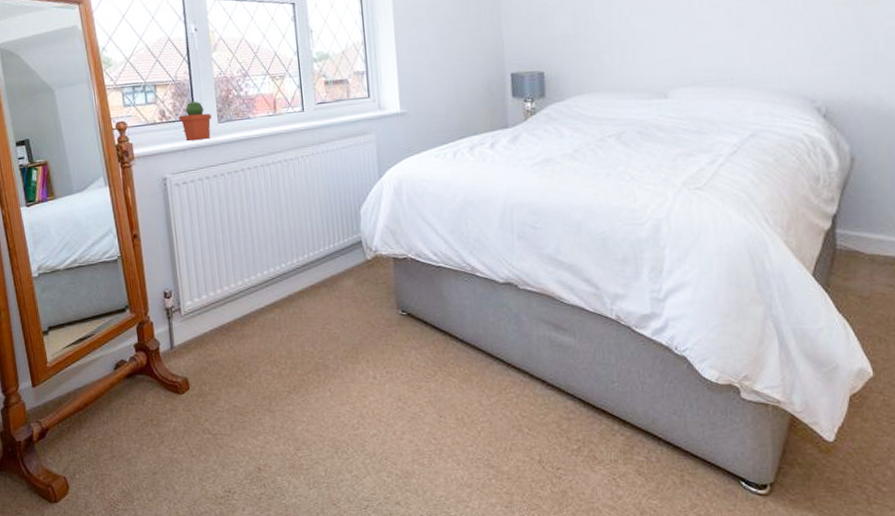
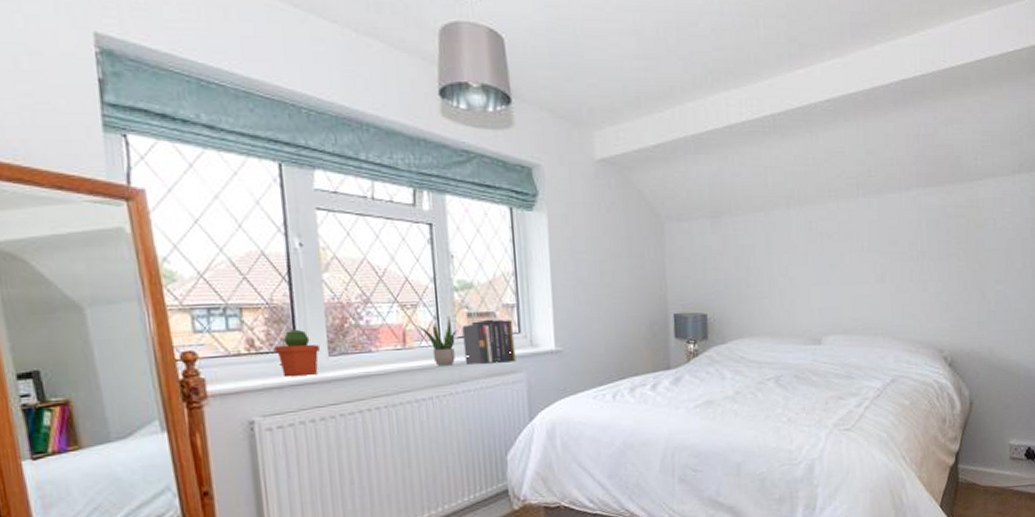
potted plant: none [285,85,317,130] -> present [417,316,458,366]
books: none [321,85,367,128] -> present [462,319,516,365]

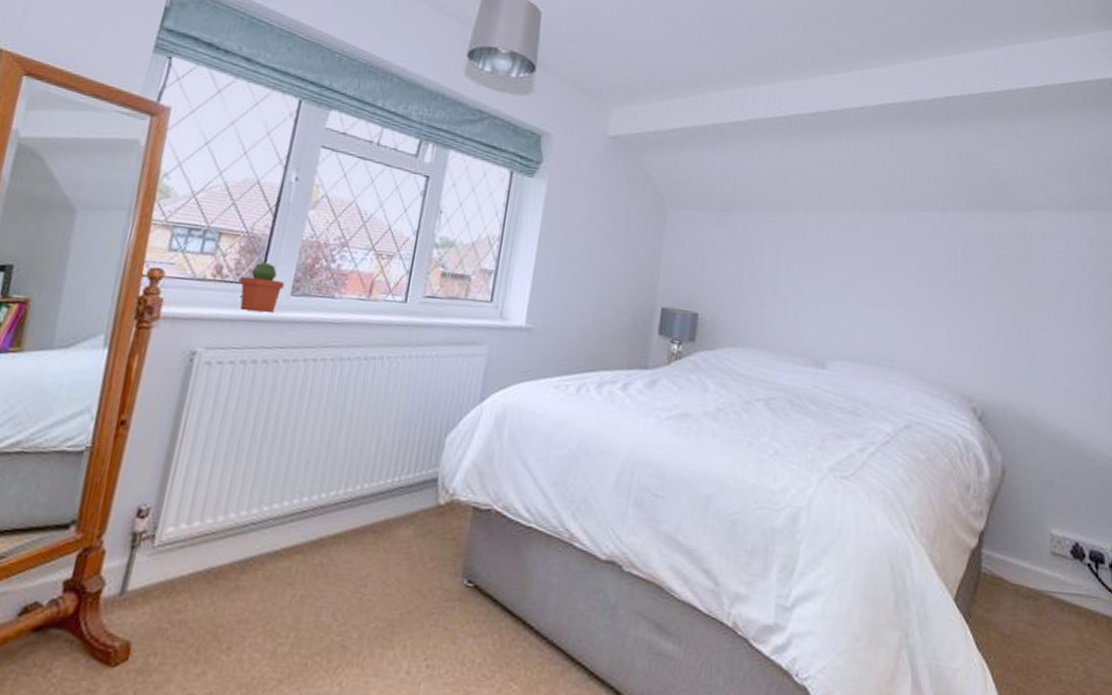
potted plant: present [417,316,458,366] -> none [387,273,428,326]
books: present [462,319,516,365] -> none [426,282,487,333]

